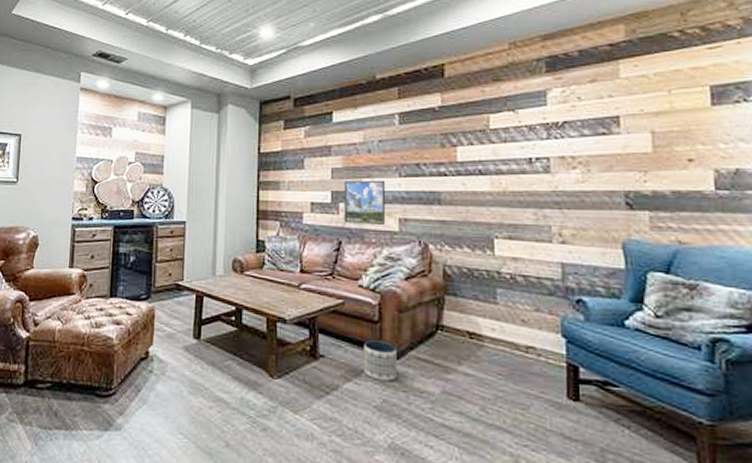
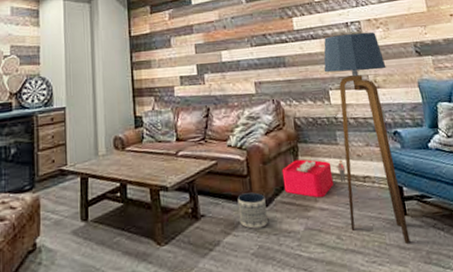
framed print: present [343,180,386,226] -> none [206,50,244,92]
storage bin: none [421,313,504,362] -> present [281,159,347,198]
floor lamp: none [490,172,580,434] -> present [323,31,411,244]

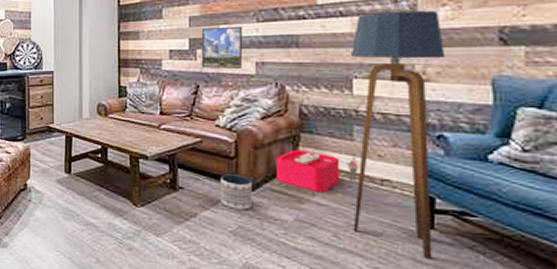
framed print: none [206,50,244,92] -> present [201,26,243,70]

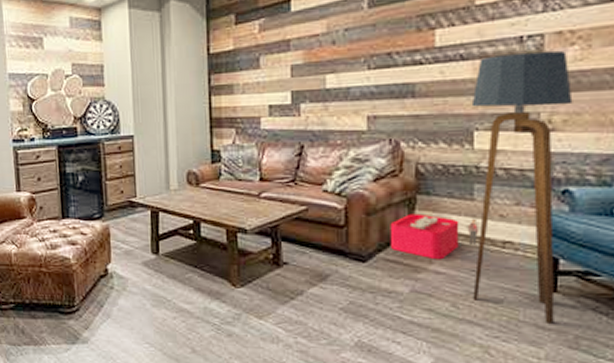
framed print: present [201,26,243,70] -> none [305,74,353,126]
planter: present [220,174,252,210] -> none [329,245,364,284]

